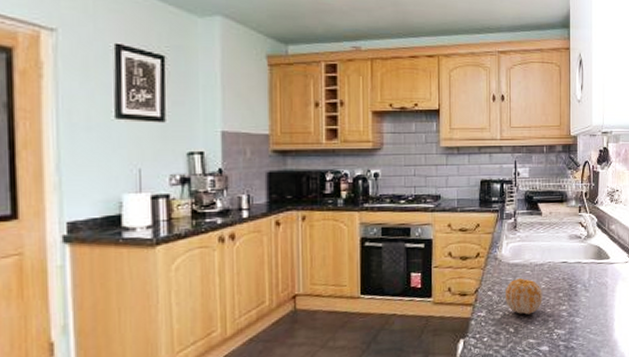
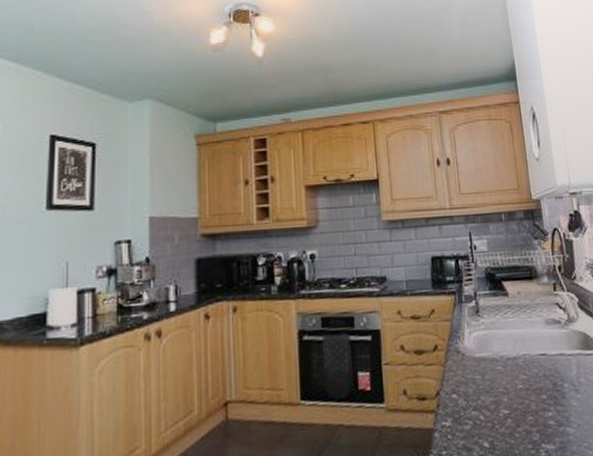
fruit: present [504,278,543,315] -> none [472,376,522,424]

